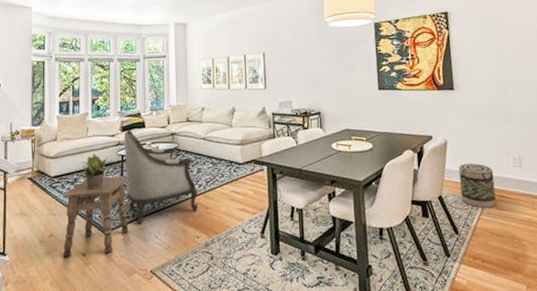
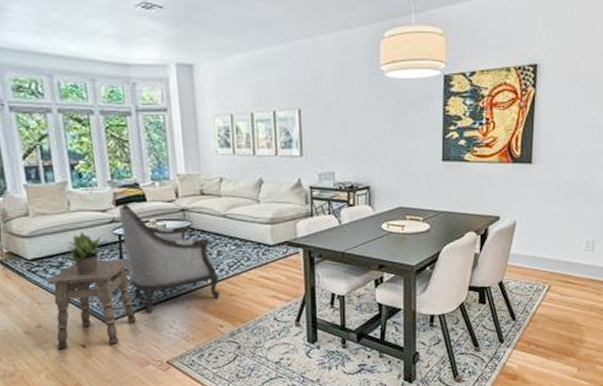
basket: present [458,163,496,208] -> none [523,246,562,294]

